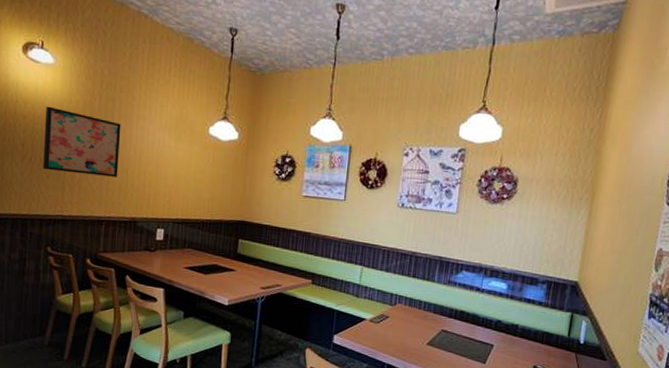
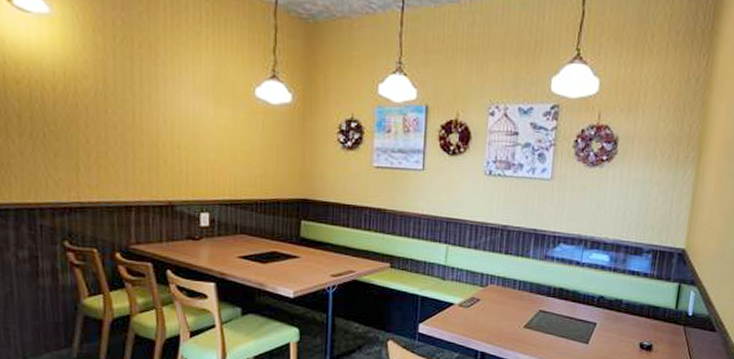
wall art: present [43,106,121,177] -> none [44,67,146,153]

